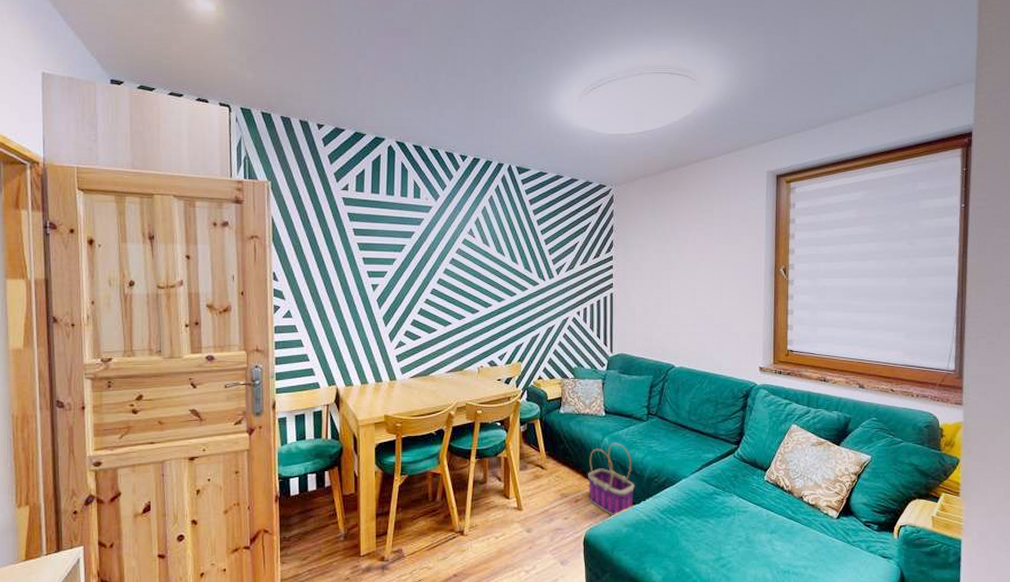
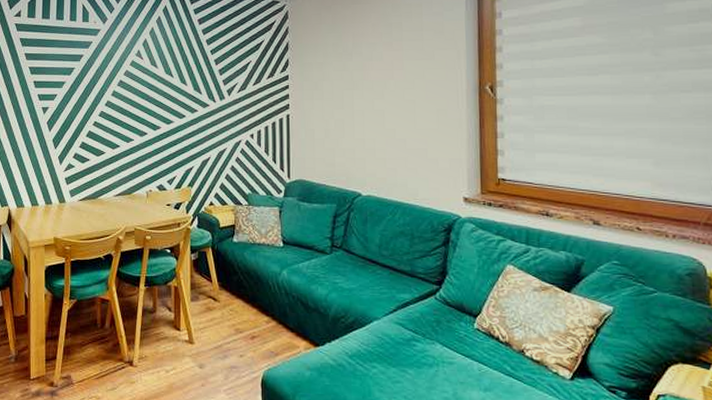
basket: present [588,442,635,517] -> none [265,276,318,359]

